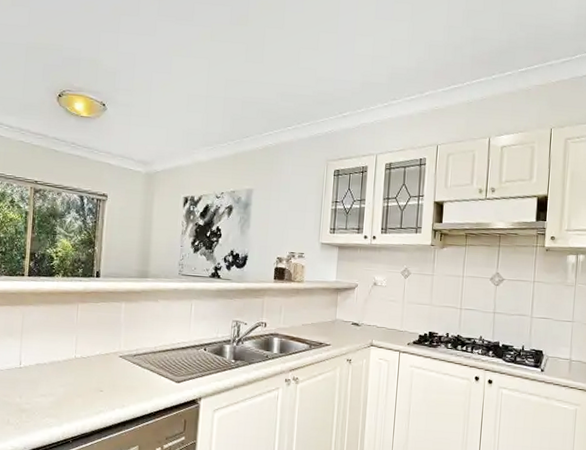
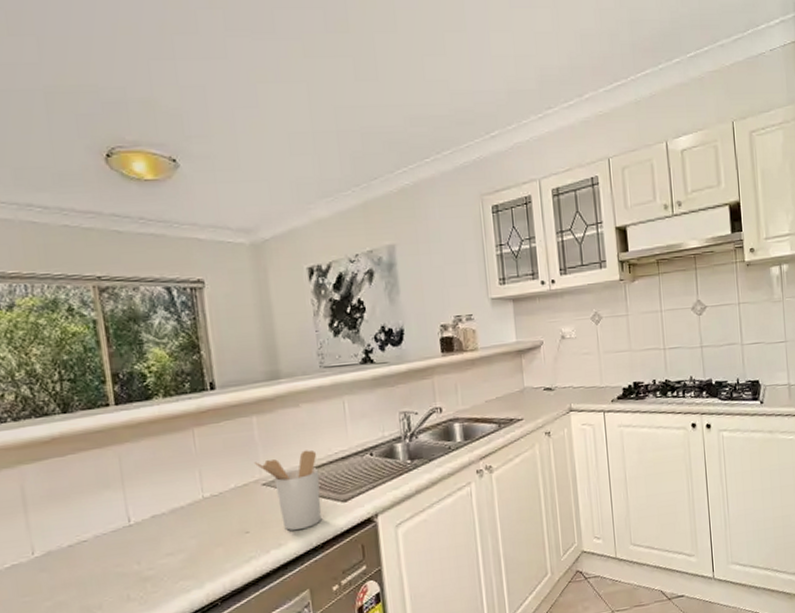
utensil holder: none [116,336,164,398] -> present [253,450,322,531]

